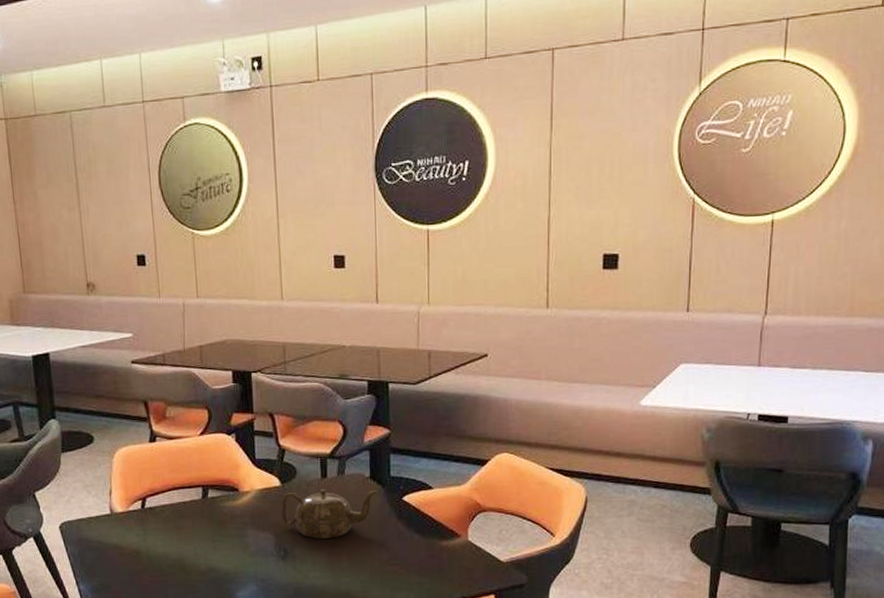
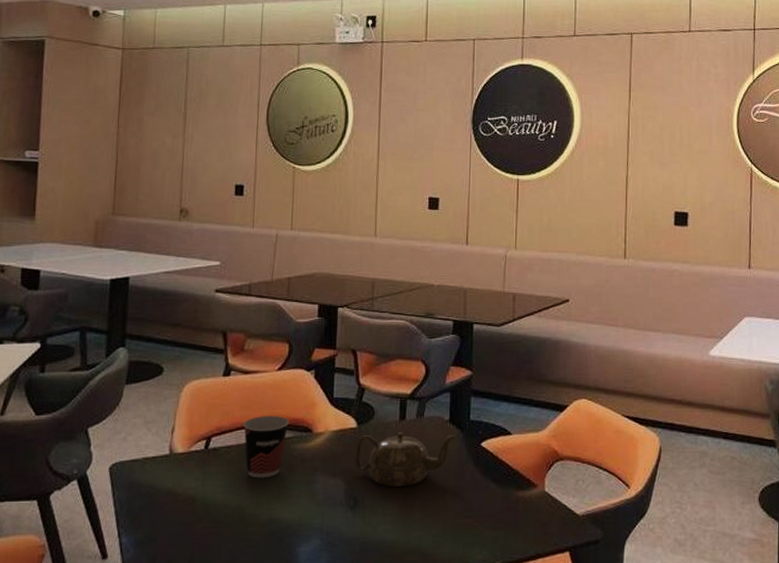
cup: none [174,477,216,534] -> present [243,416,289,479]

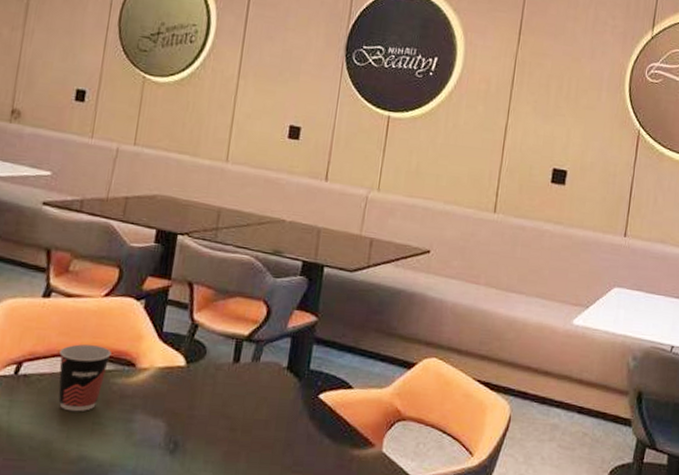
teapot: present [355,433,456,487] -> none [179,375,293,434]

